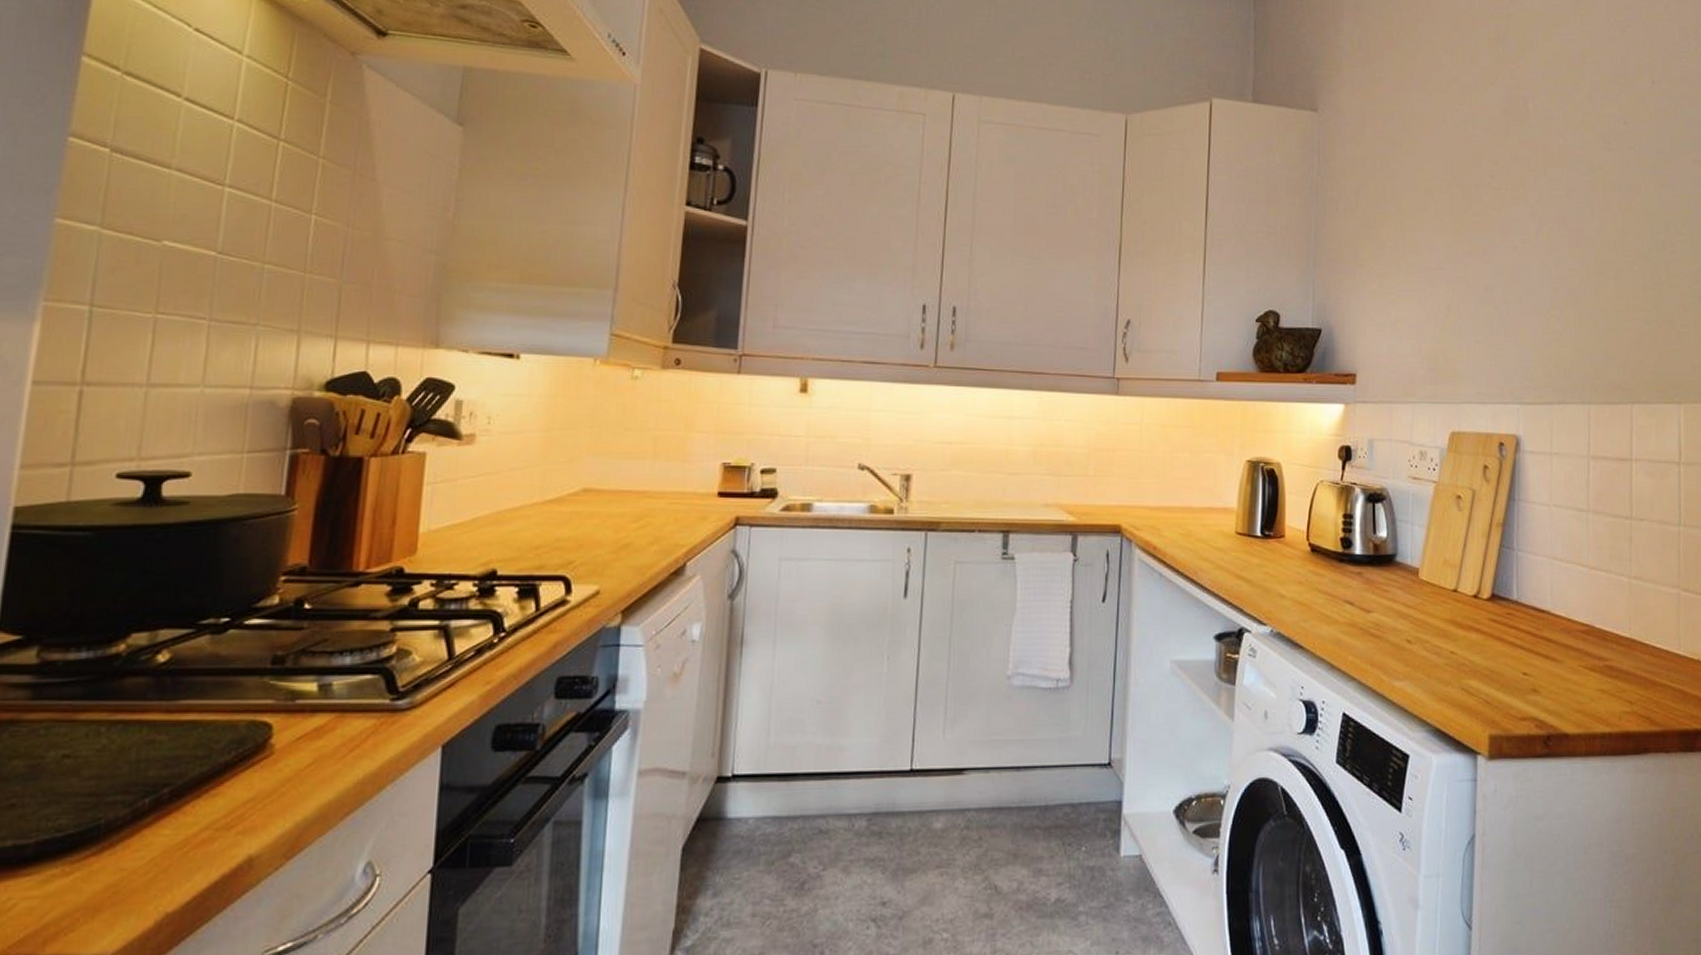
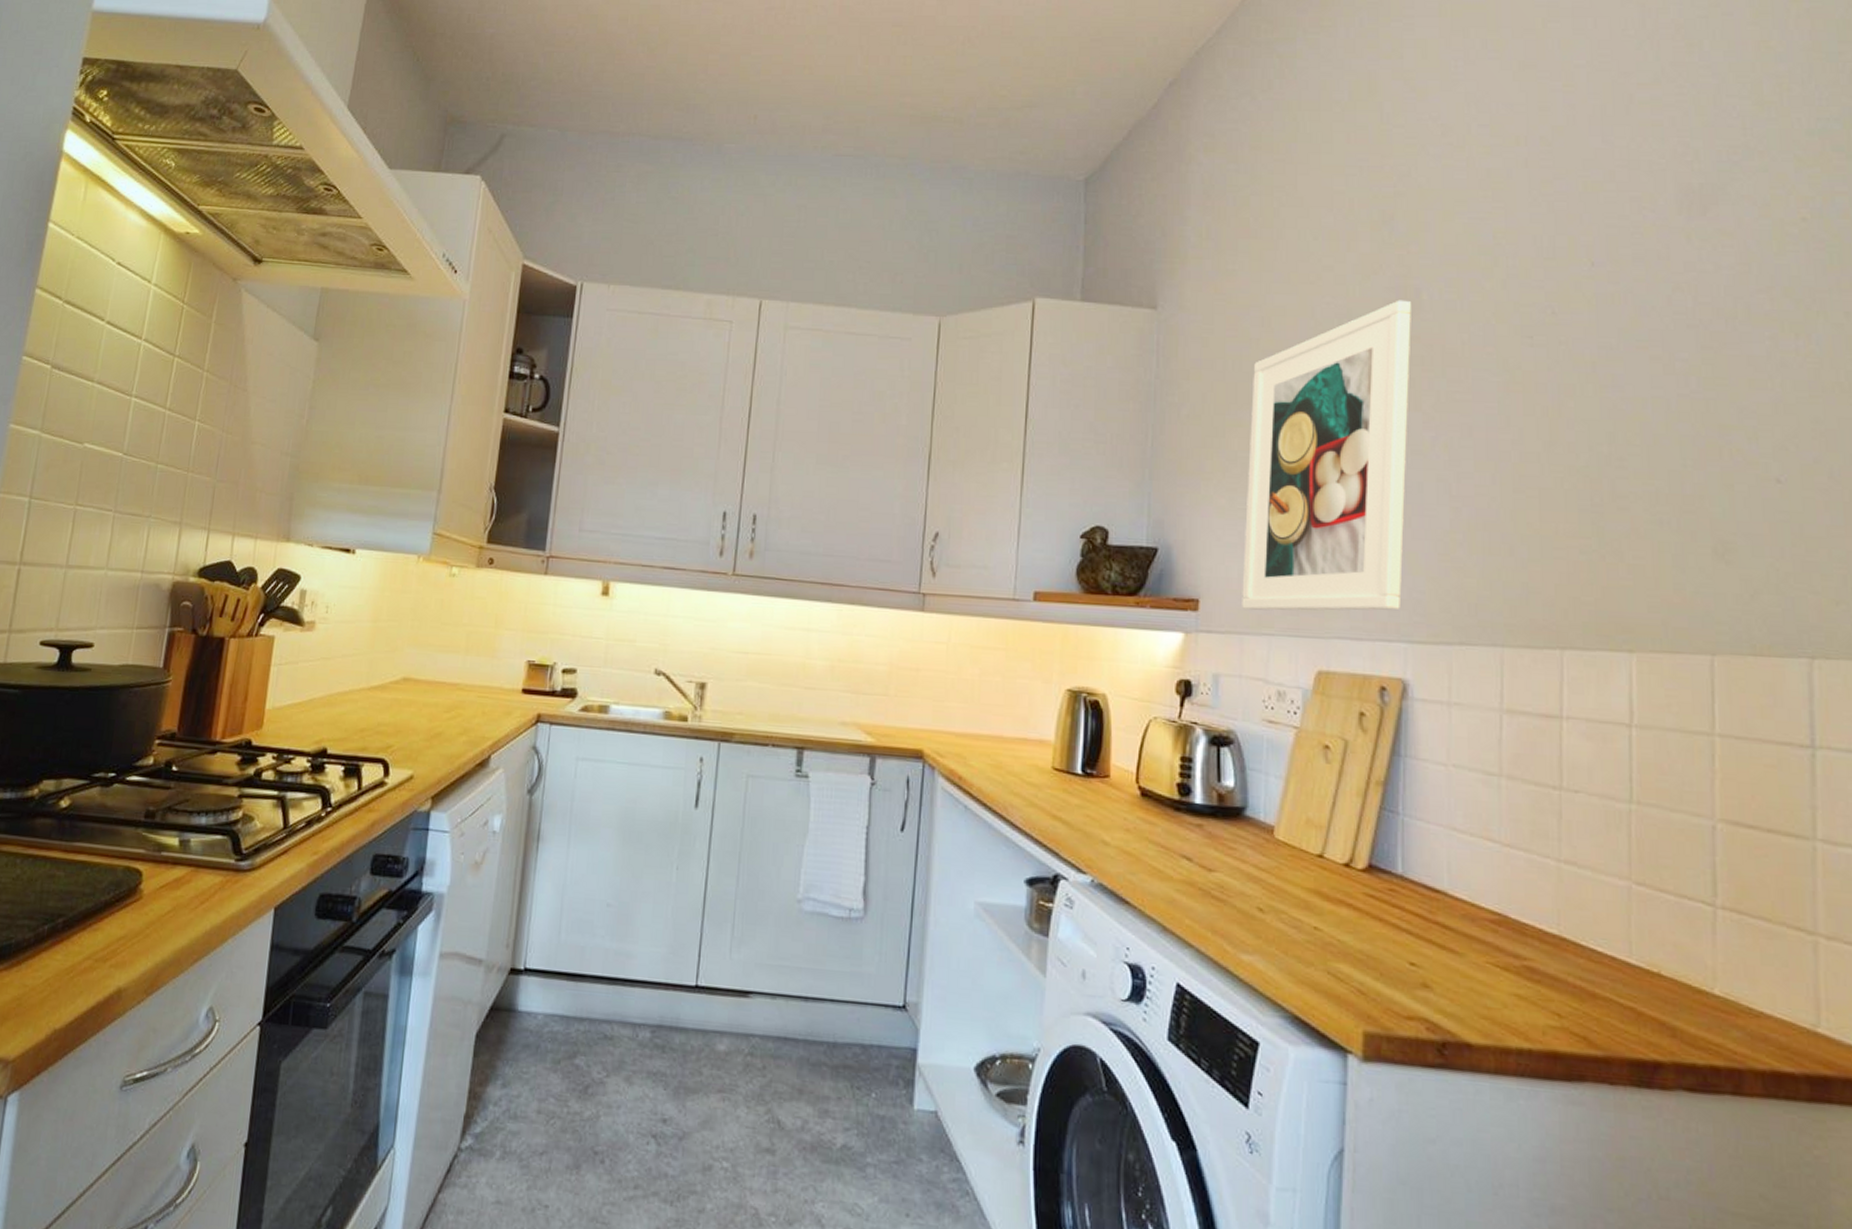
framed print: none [1391,108,1521,382] -> present [1242,300,1411,611]

